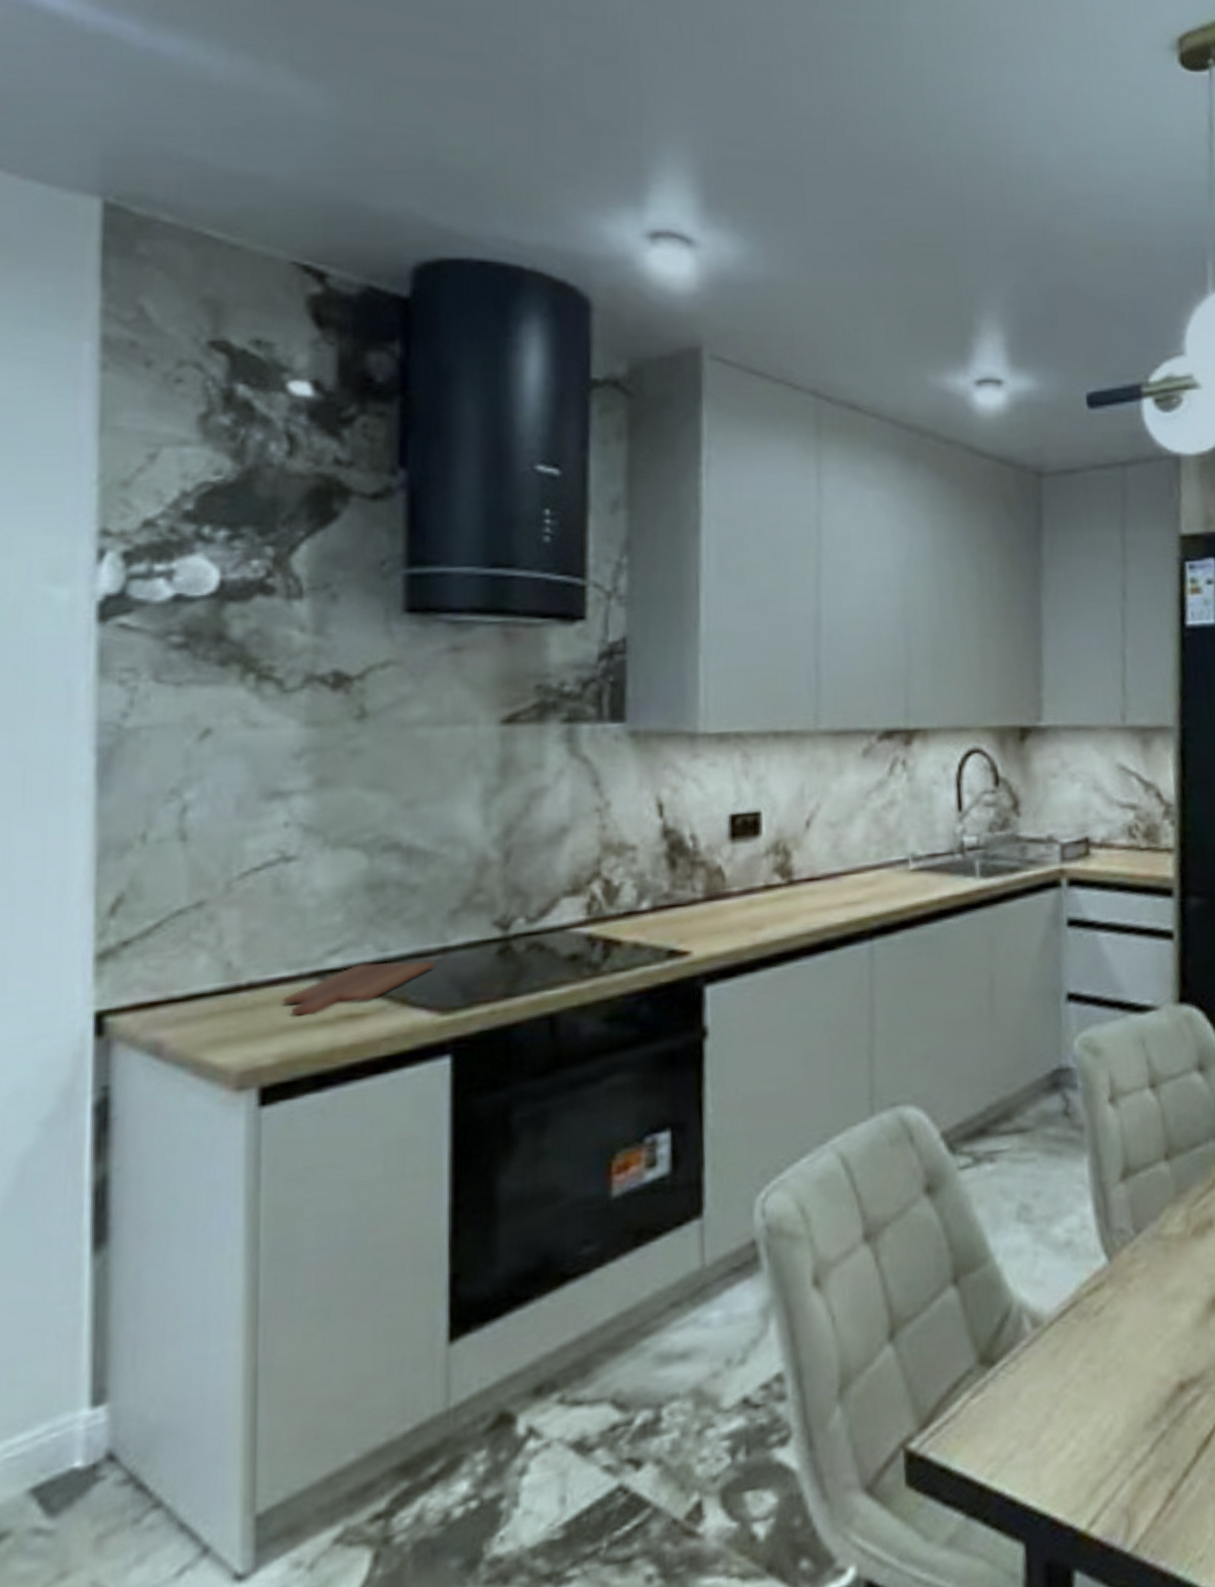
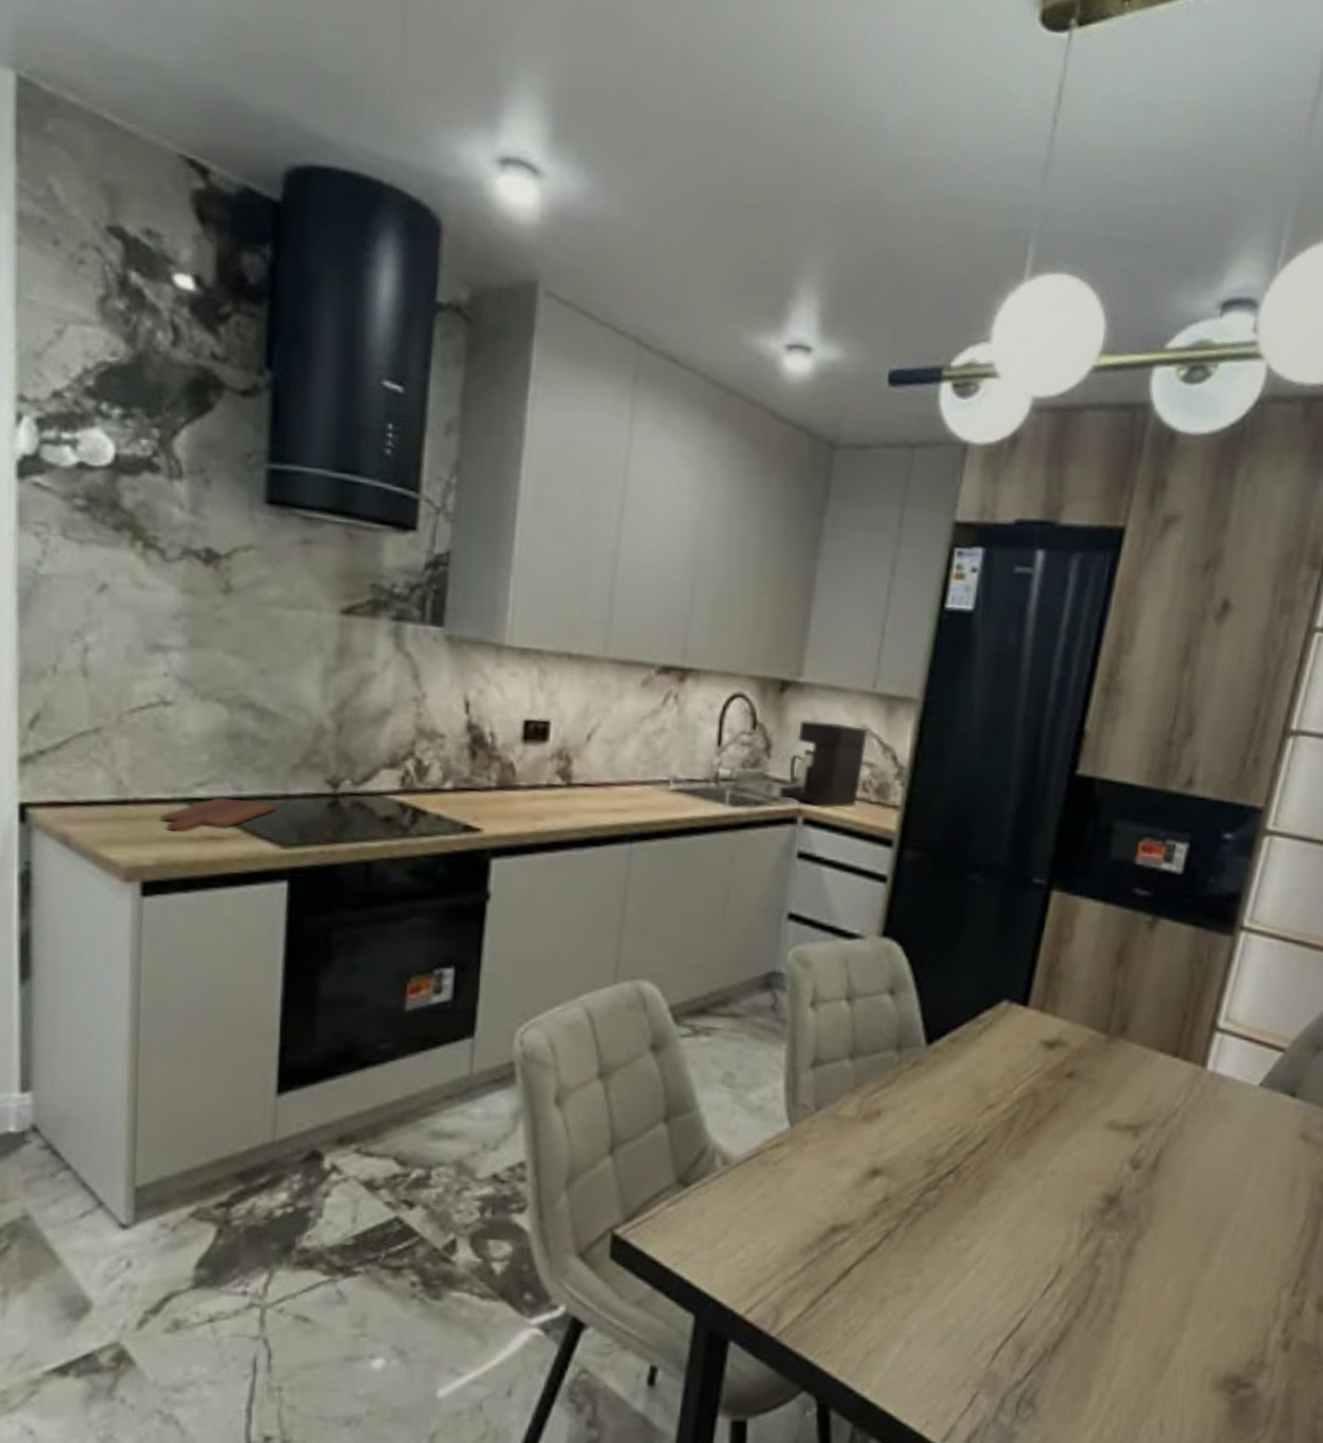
coffee maker: none [1034,765,1126,864] -> present [778,720,868,809]

